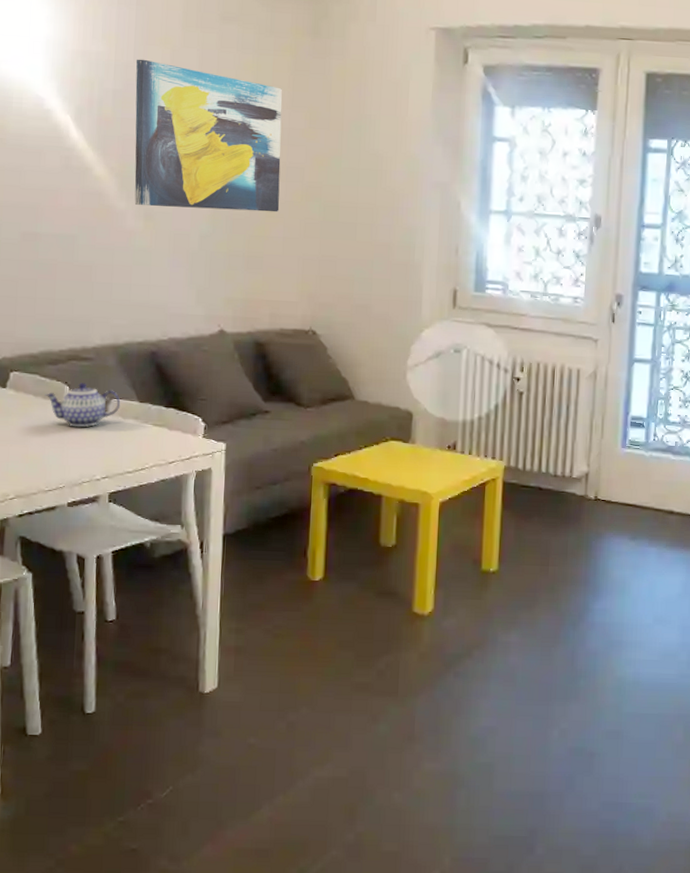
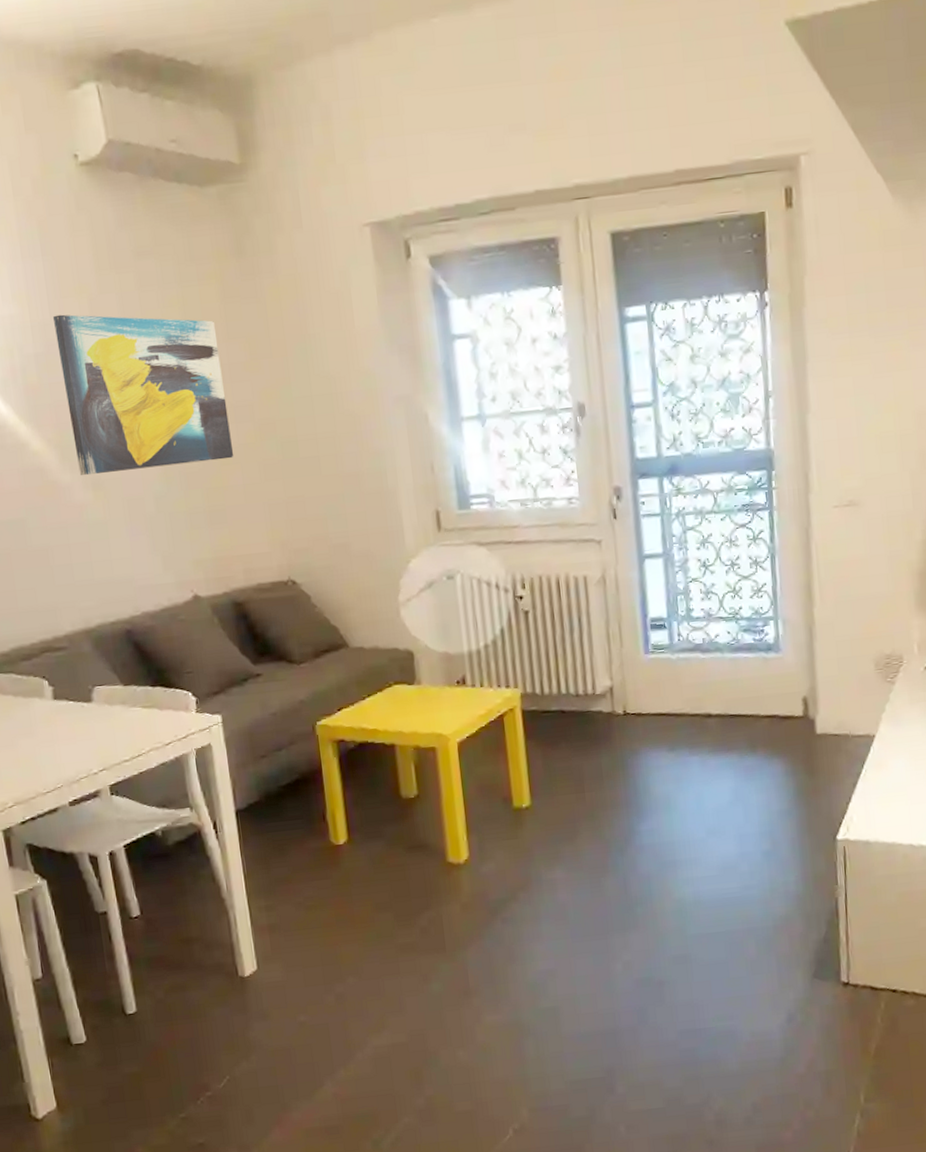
teapot: present [44,383,121,428] -> none [24,674,105,723]

